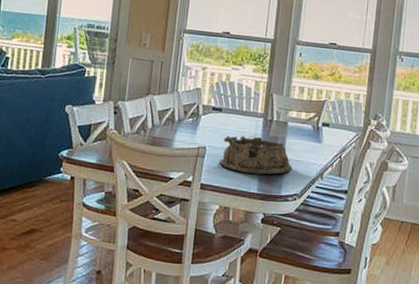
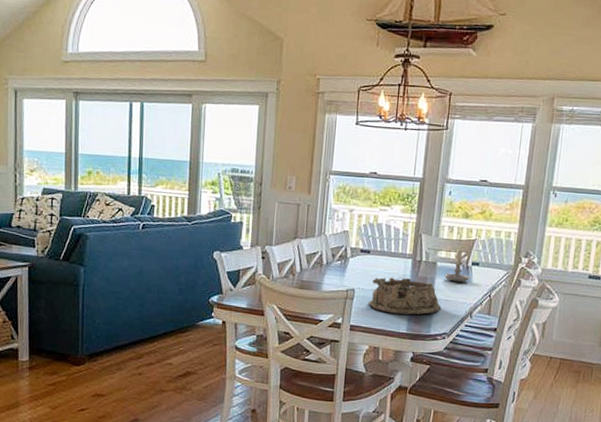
candle: none [295,108,320,143] -> present [444,248,469,282]

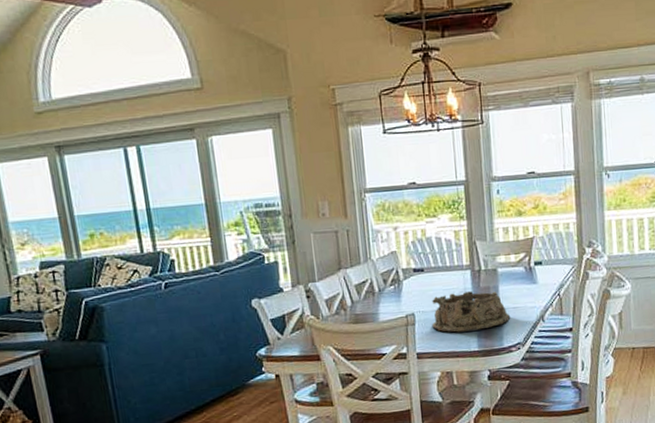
candle: present [444,248,469,282] -> none [508,249,534,287]

